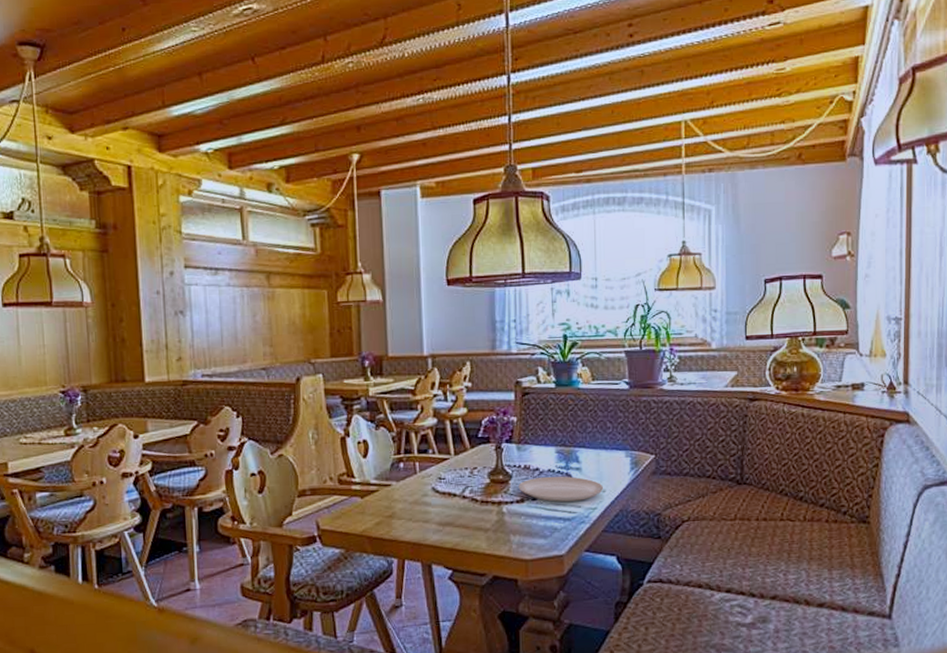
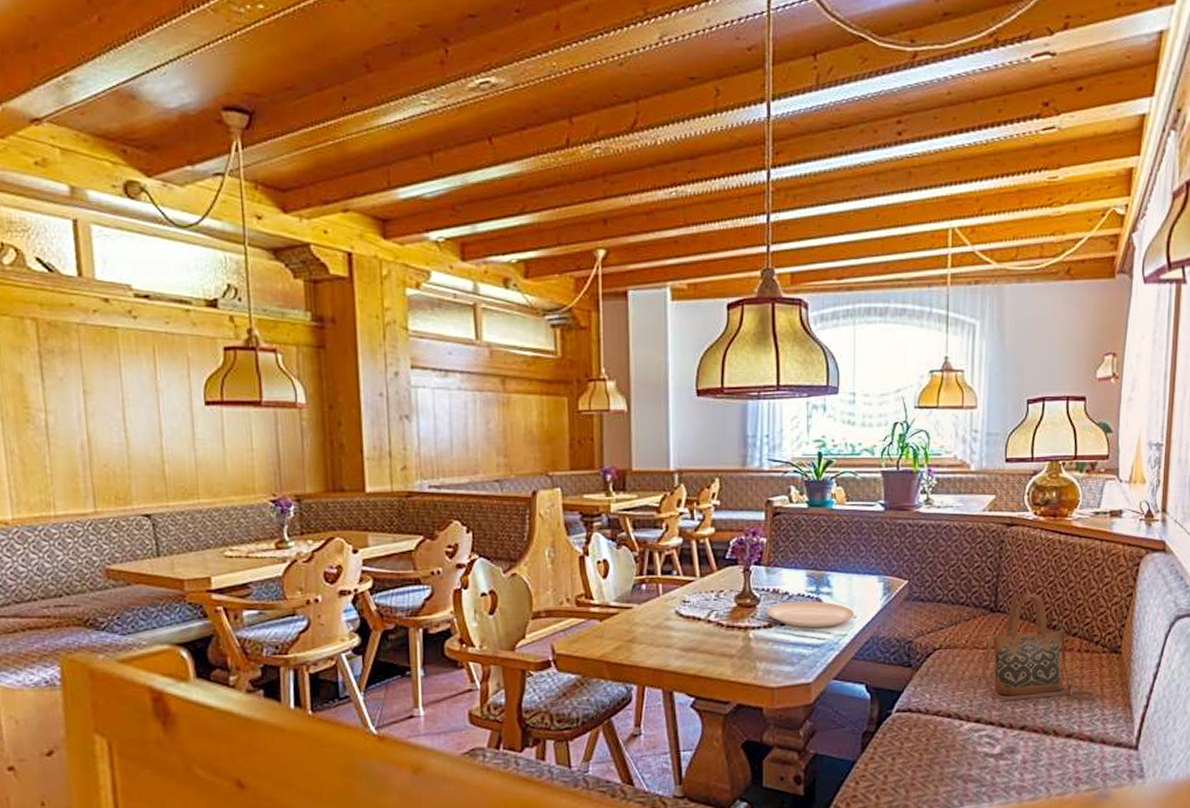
handbag: none [731,466,846,571] -> present [982,593,1096,701]

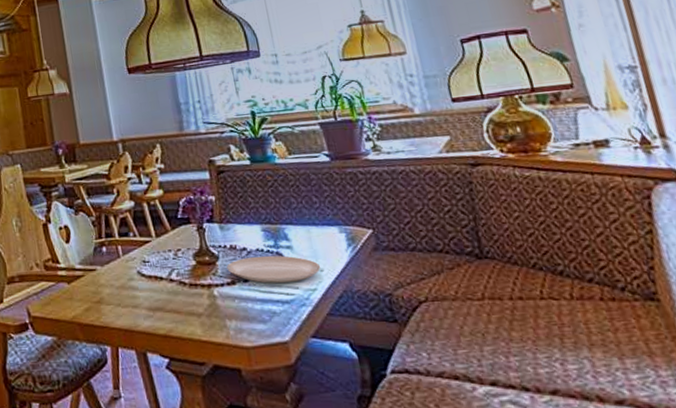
handbag: present [982,593,1096,701] -> none [481,236,641,360]

